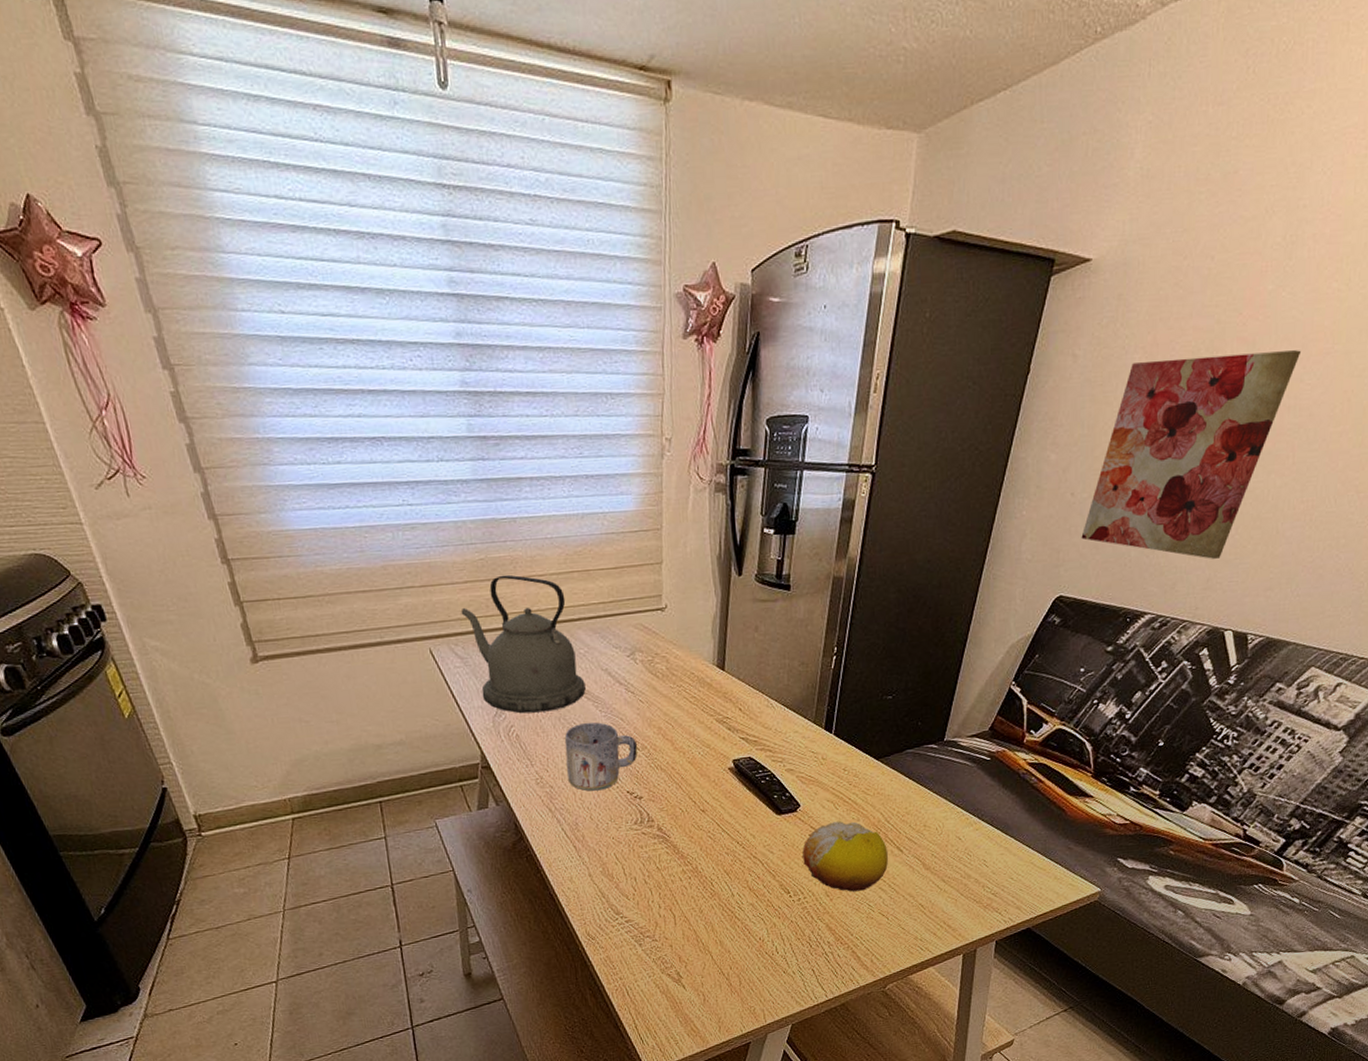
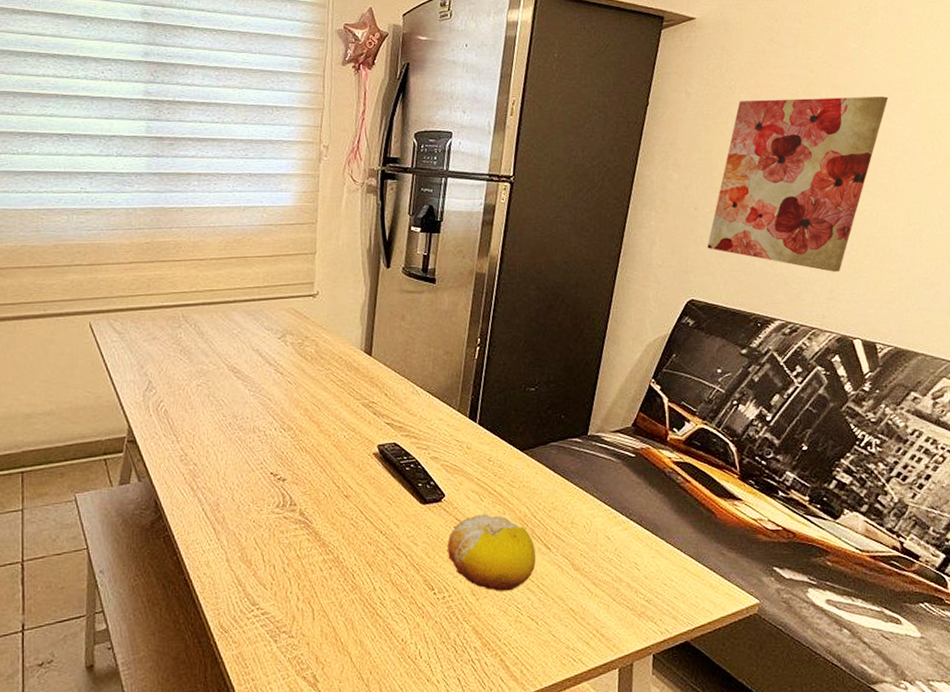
kettle: present [461,574,586,713] -> none [123,258,236,389]
mug: present [564,722,638,791] -> none [212,400,284,471]

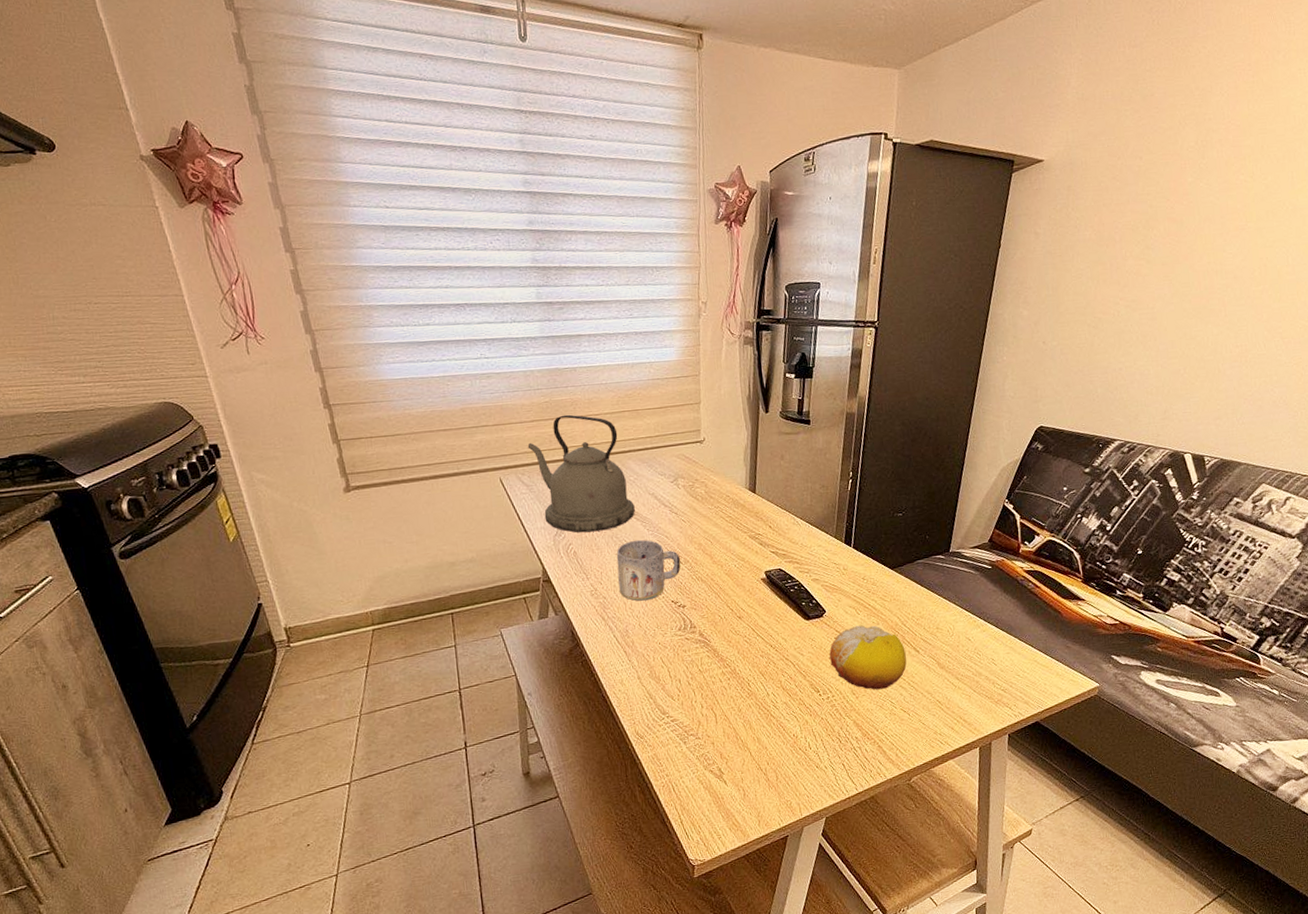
kettle: none [123,258,236,389] -> present [527,414,635,533]
mug: none [212,400,284,471] -> present [616,539,681,601]
wall art: present [707,96,889,272] -> none [1054,227,1221,394]

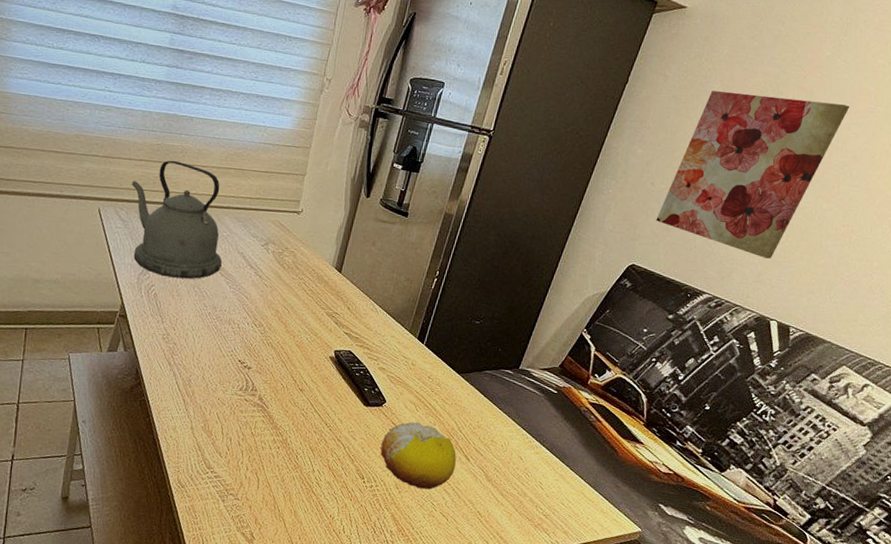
mug: present [616,539,681,601] -> none [190,294,256,355]
wall art: none [1054,227,1221,394] -> present [656,91,850,259]

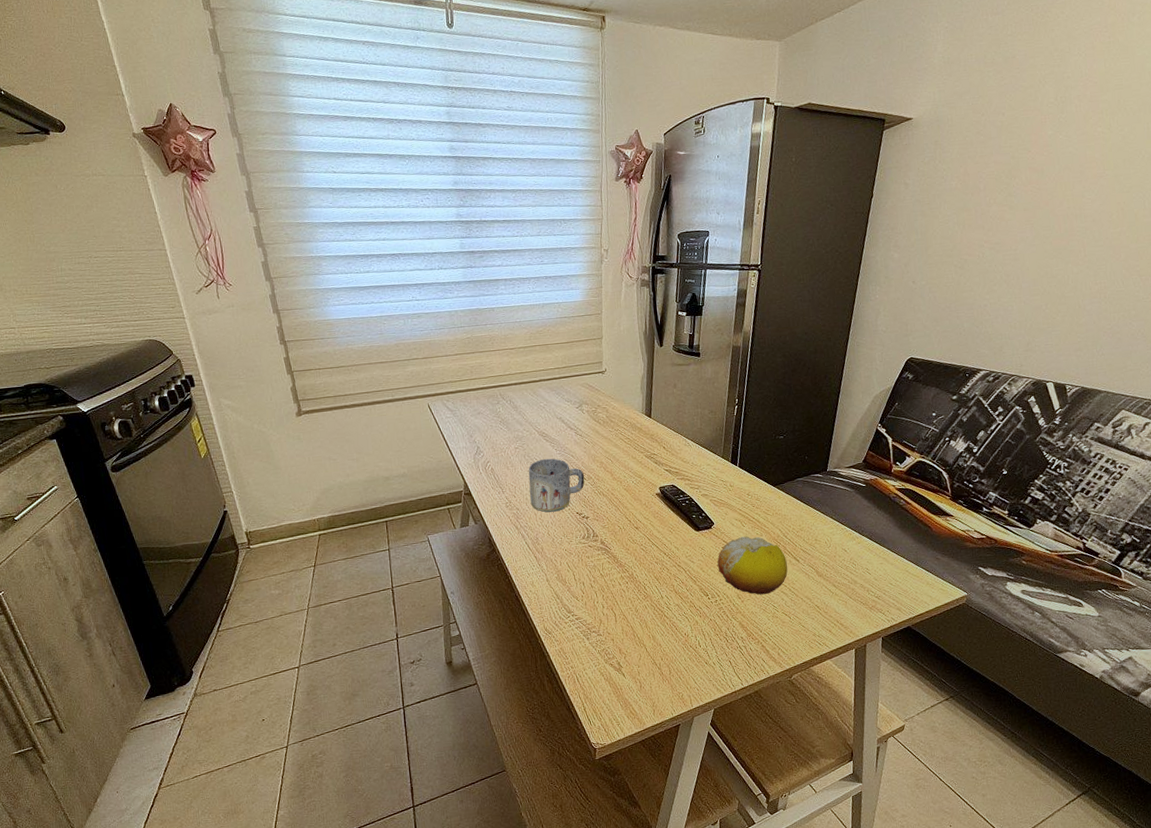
kettle: present [131,160,222,279] -> none [452,348,545,452]
mug: none [190,294,256,355] -> present [528,458,585,513]
wall art: present [656,91,850,259] -> none [923,175,1080,328]

